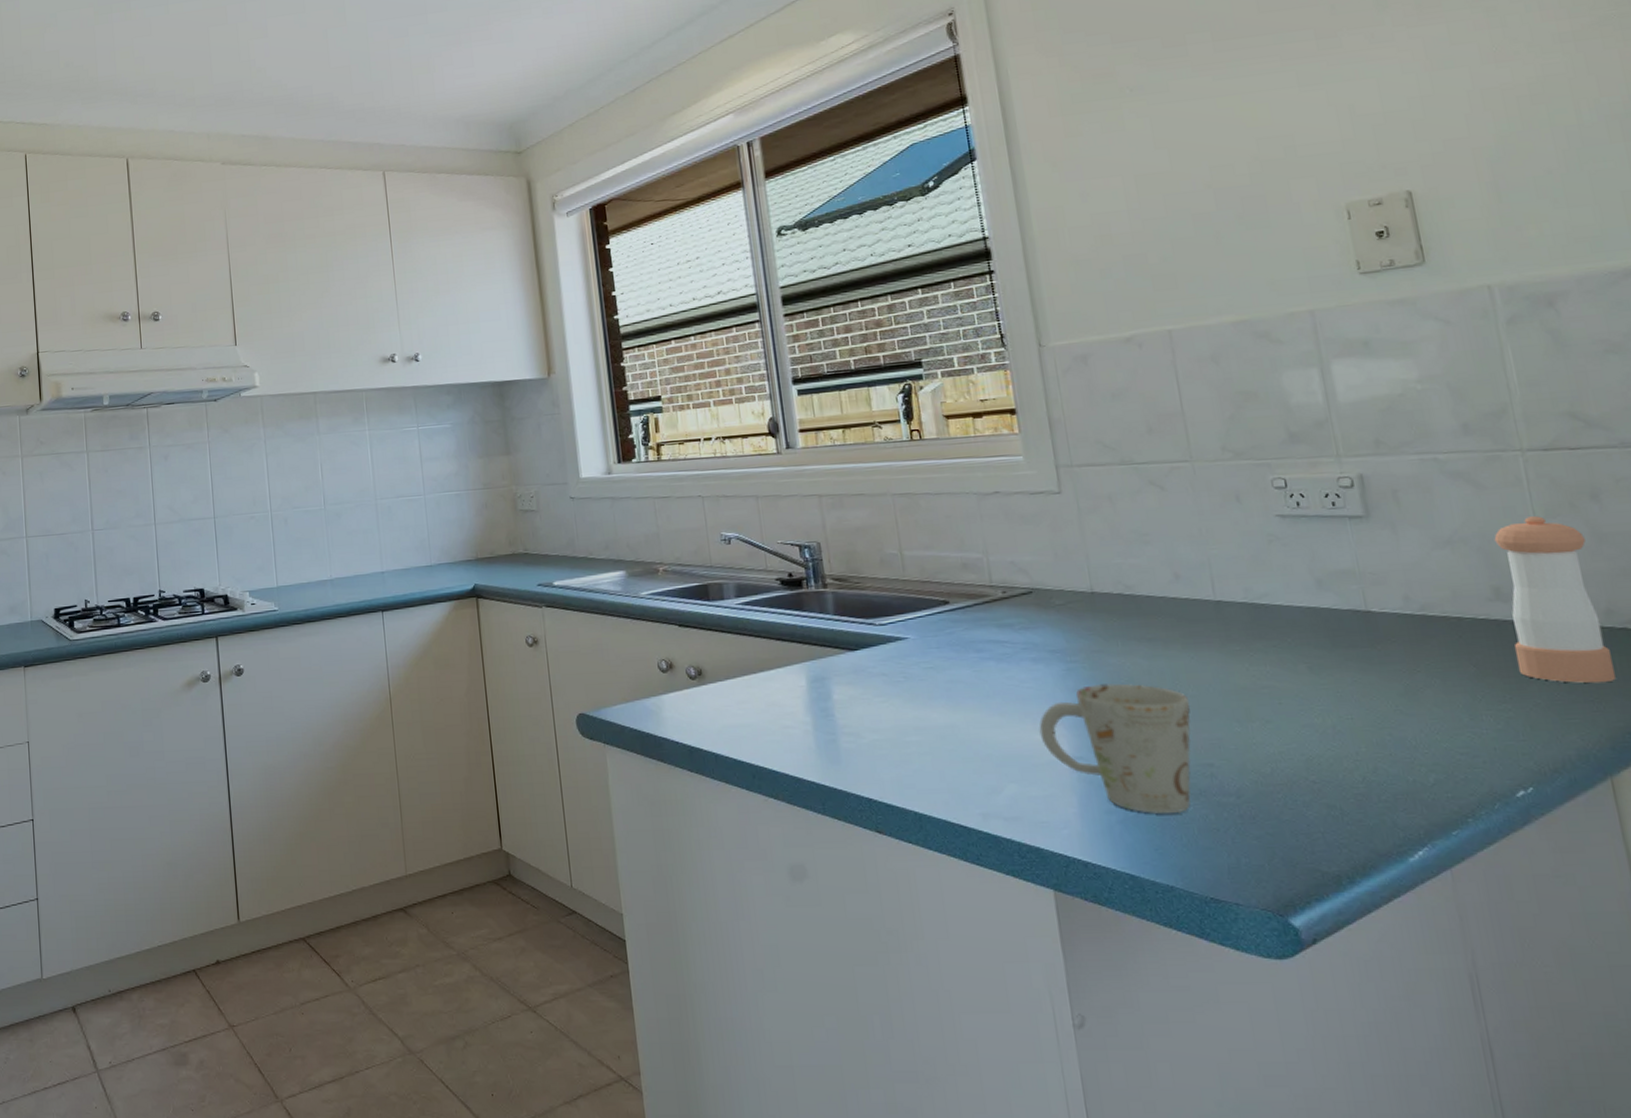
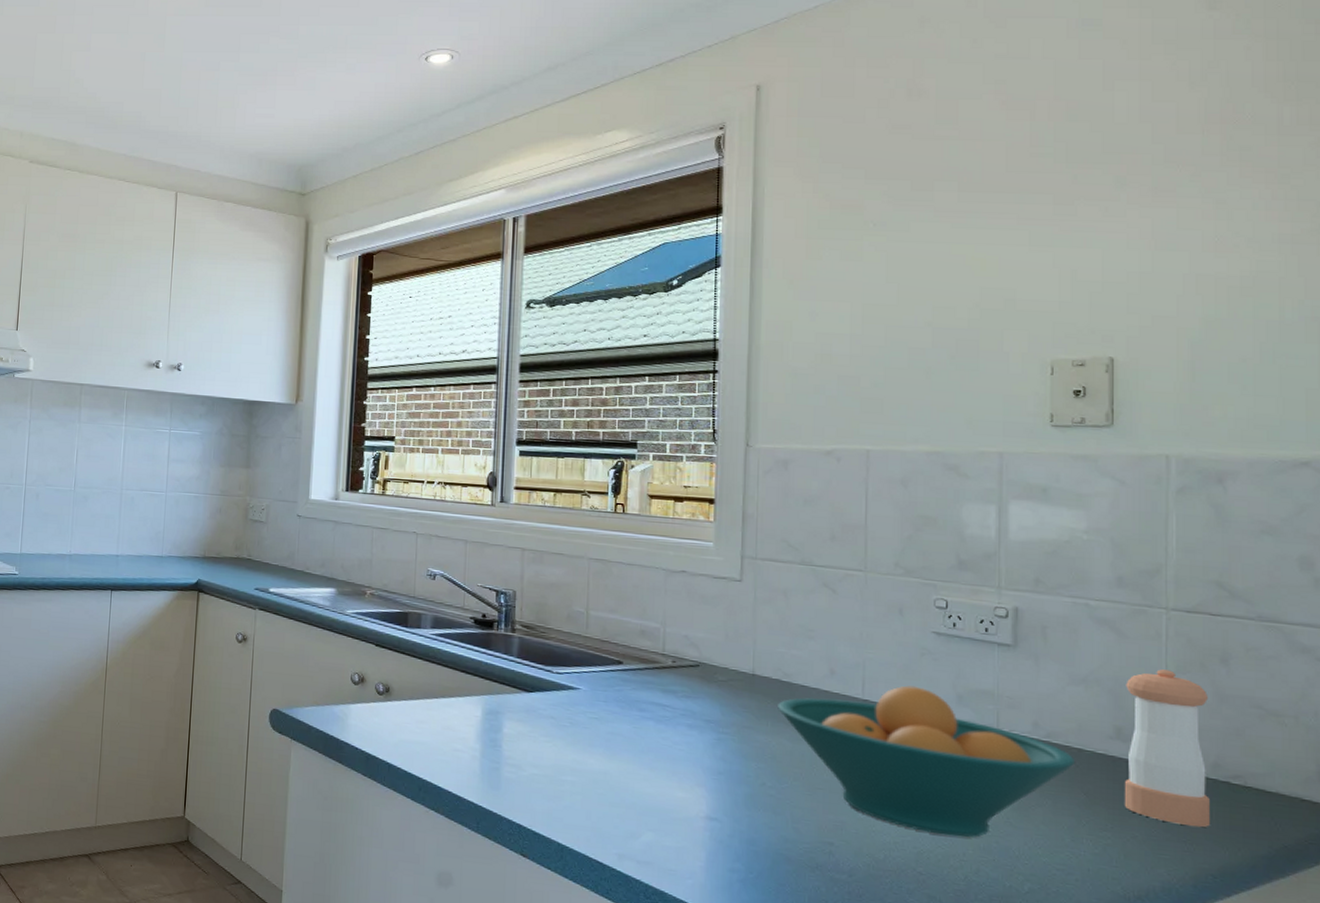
mug: present [1039,683,1192,814] -> none [683,756,822,881]
fruit bowl: none [1124,577,1458,736] -> present [778,685,1076,837]

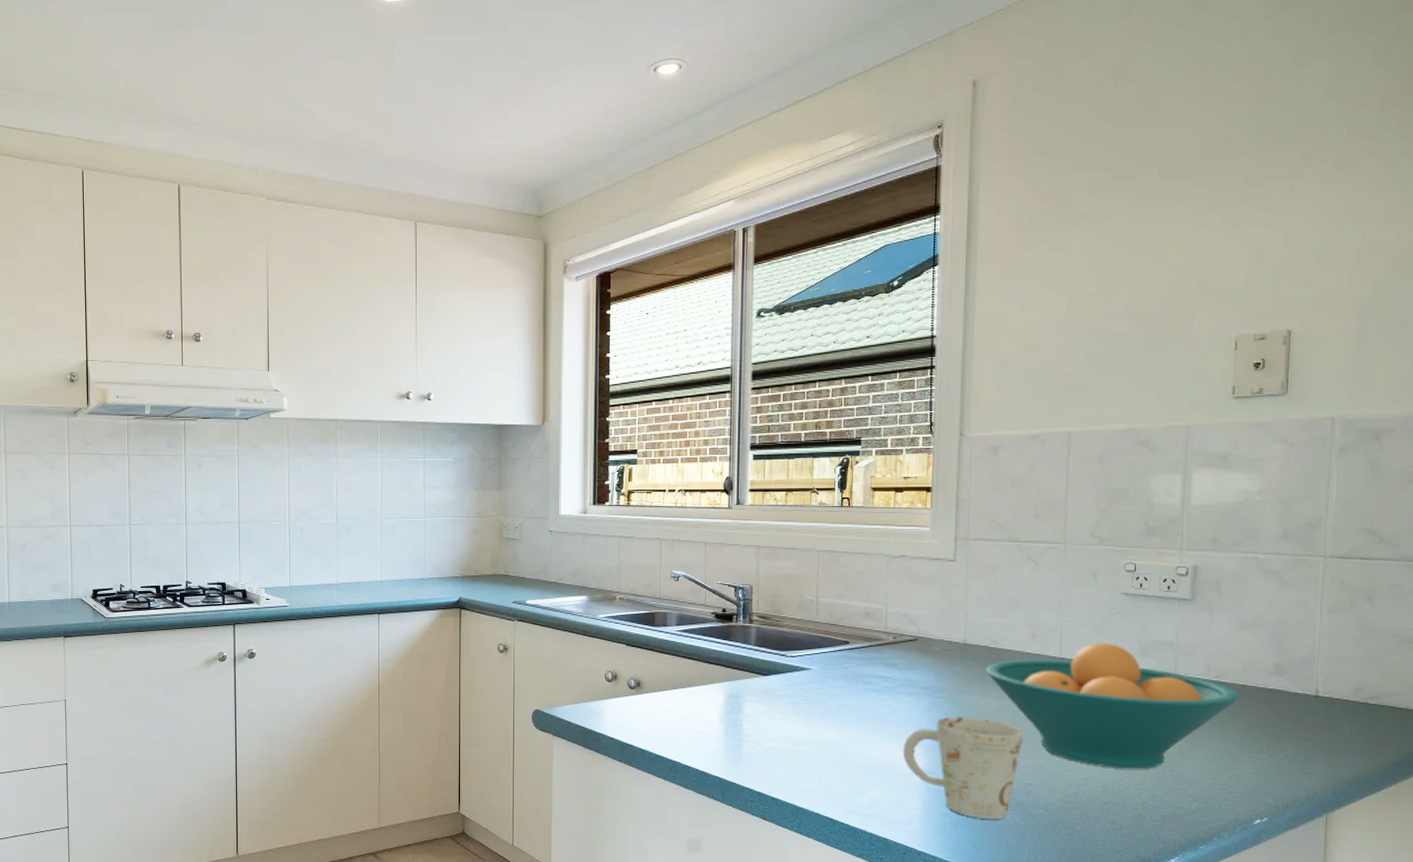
mug: none [683,756,822,881] -> present [902,716,1023,820]
pepper shaker: present [1124,669,1210,828] -> none [1279,610,1355,743]

